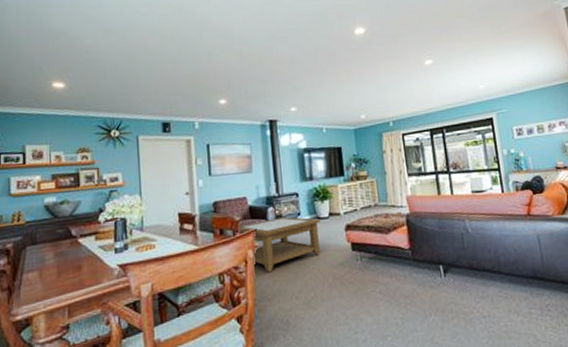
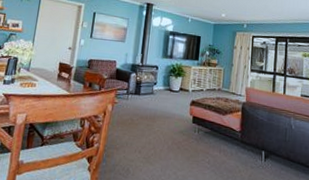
coffee table: present [240,217,321,273] -> none [105,83,172,126]

